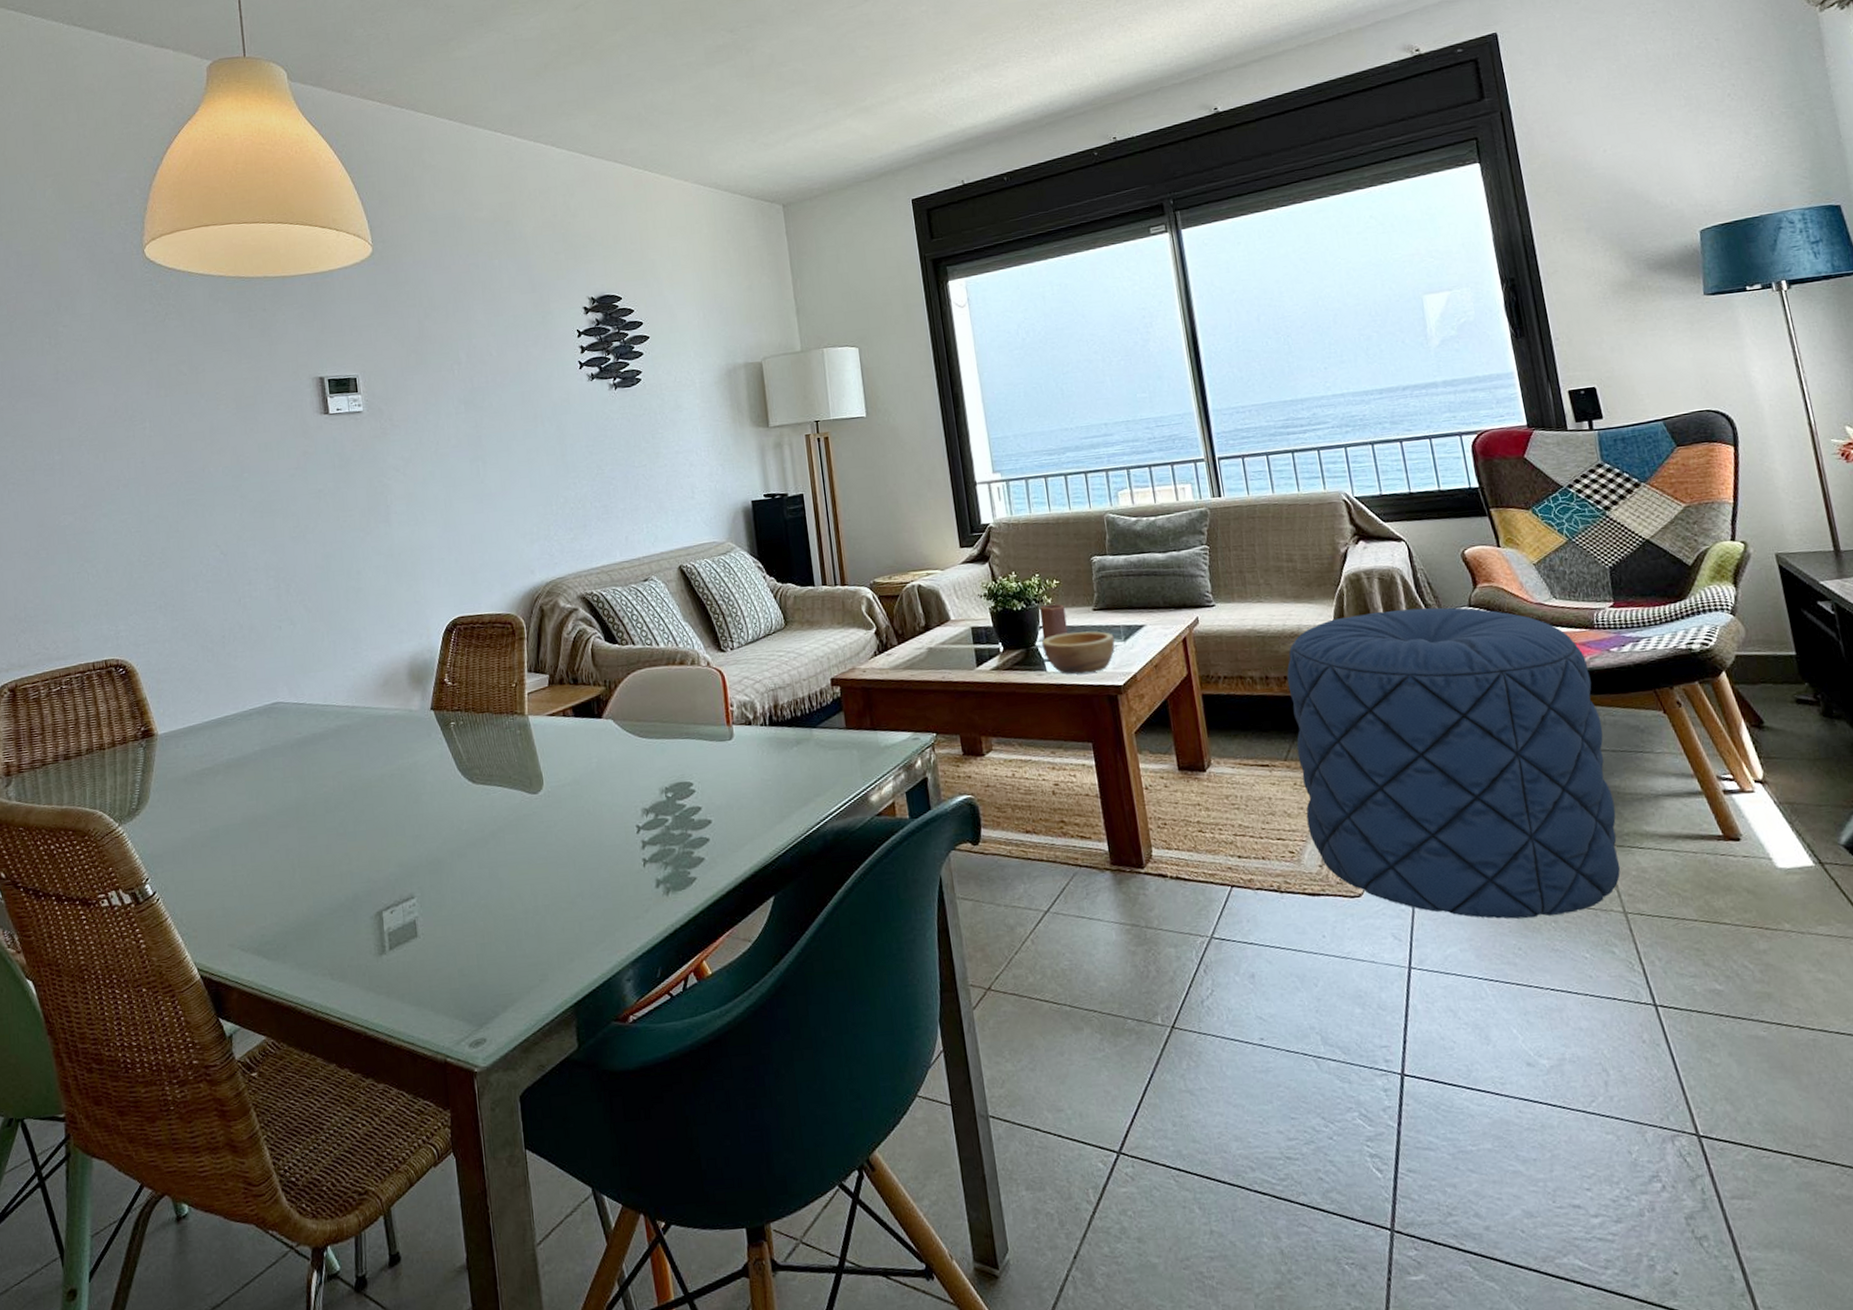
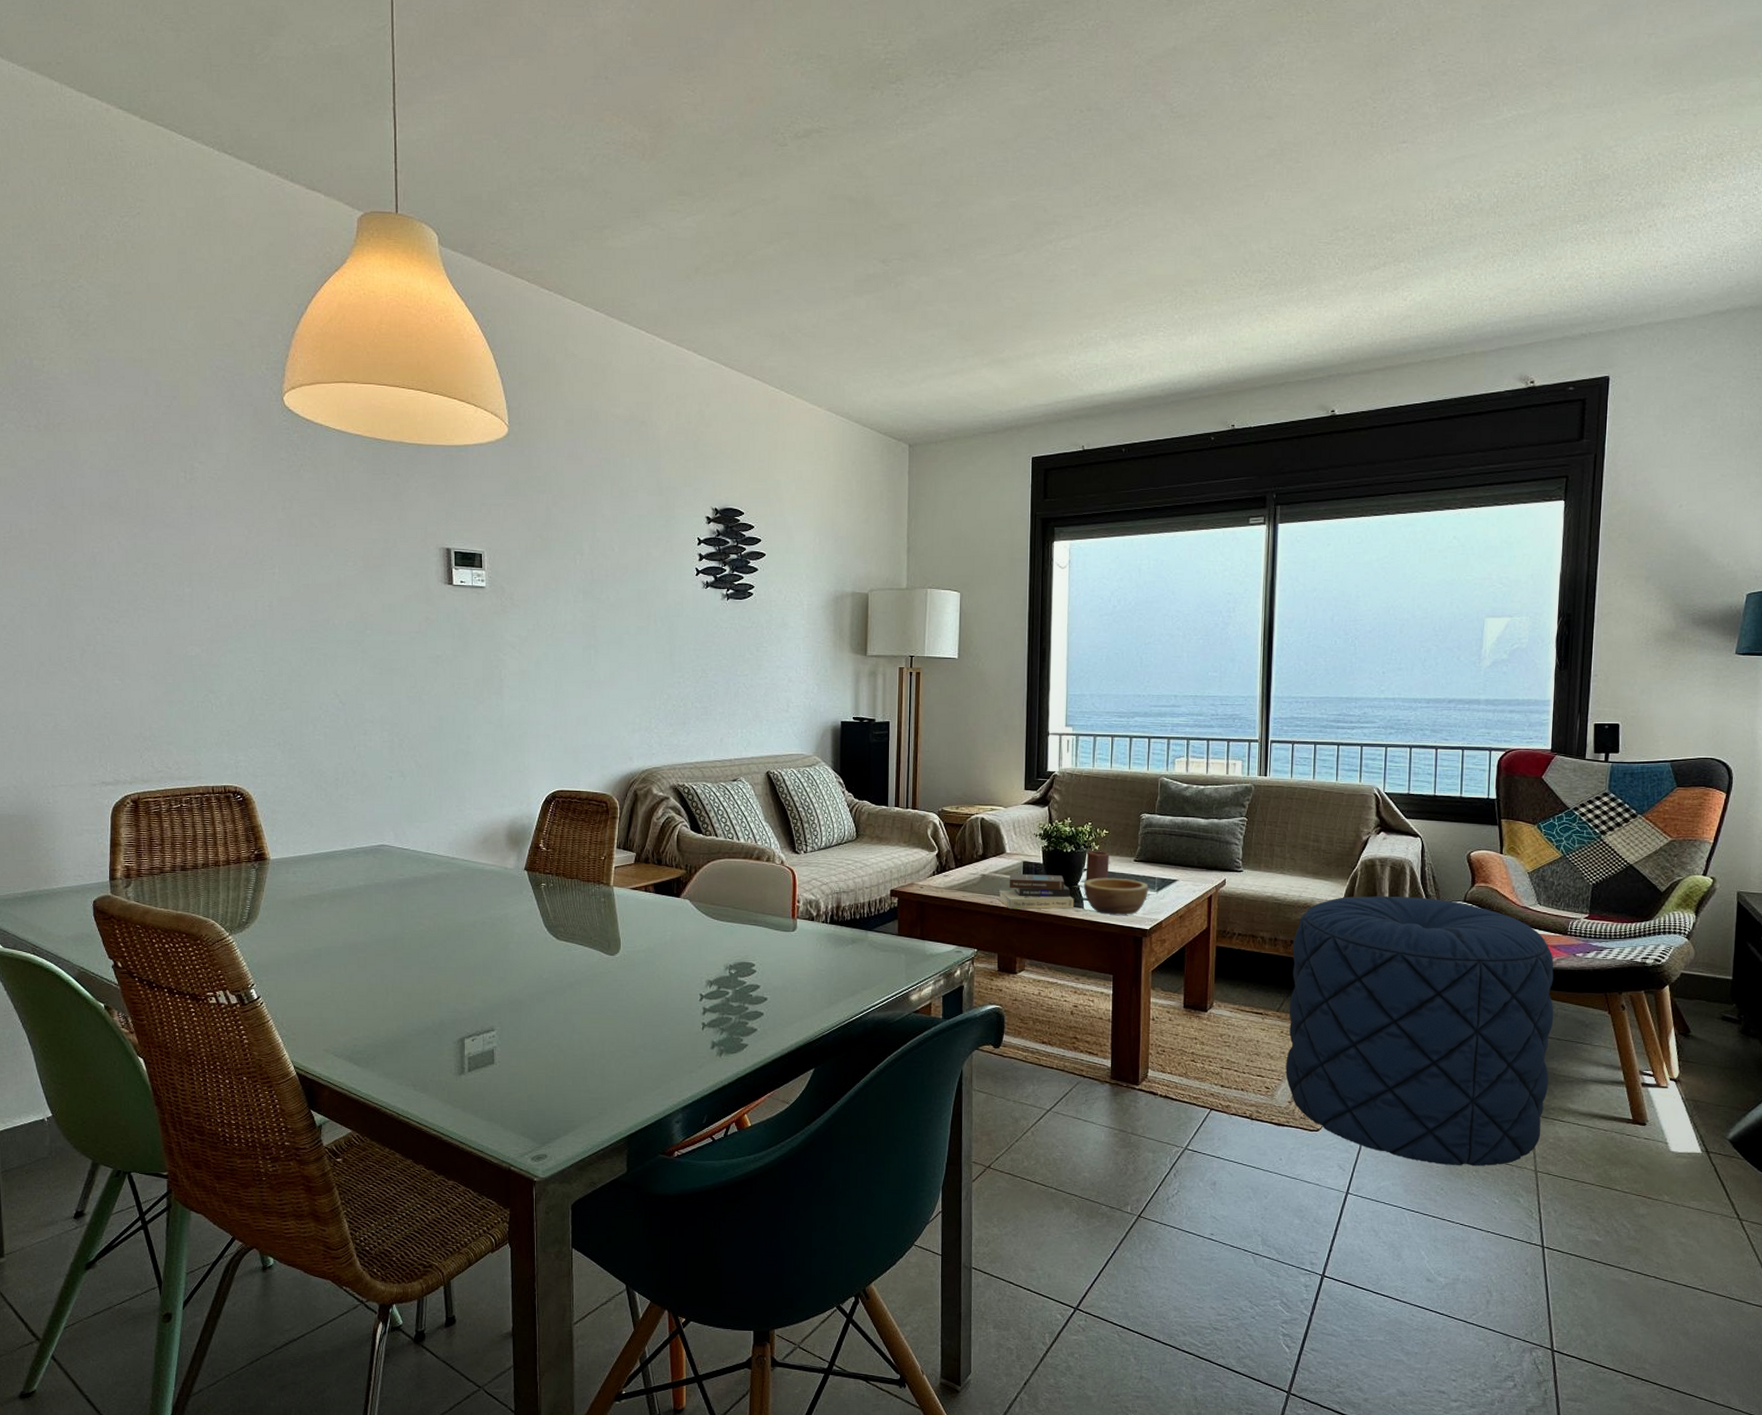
books: none [949,637,1036,683] -> present [998,873,1075,909]

